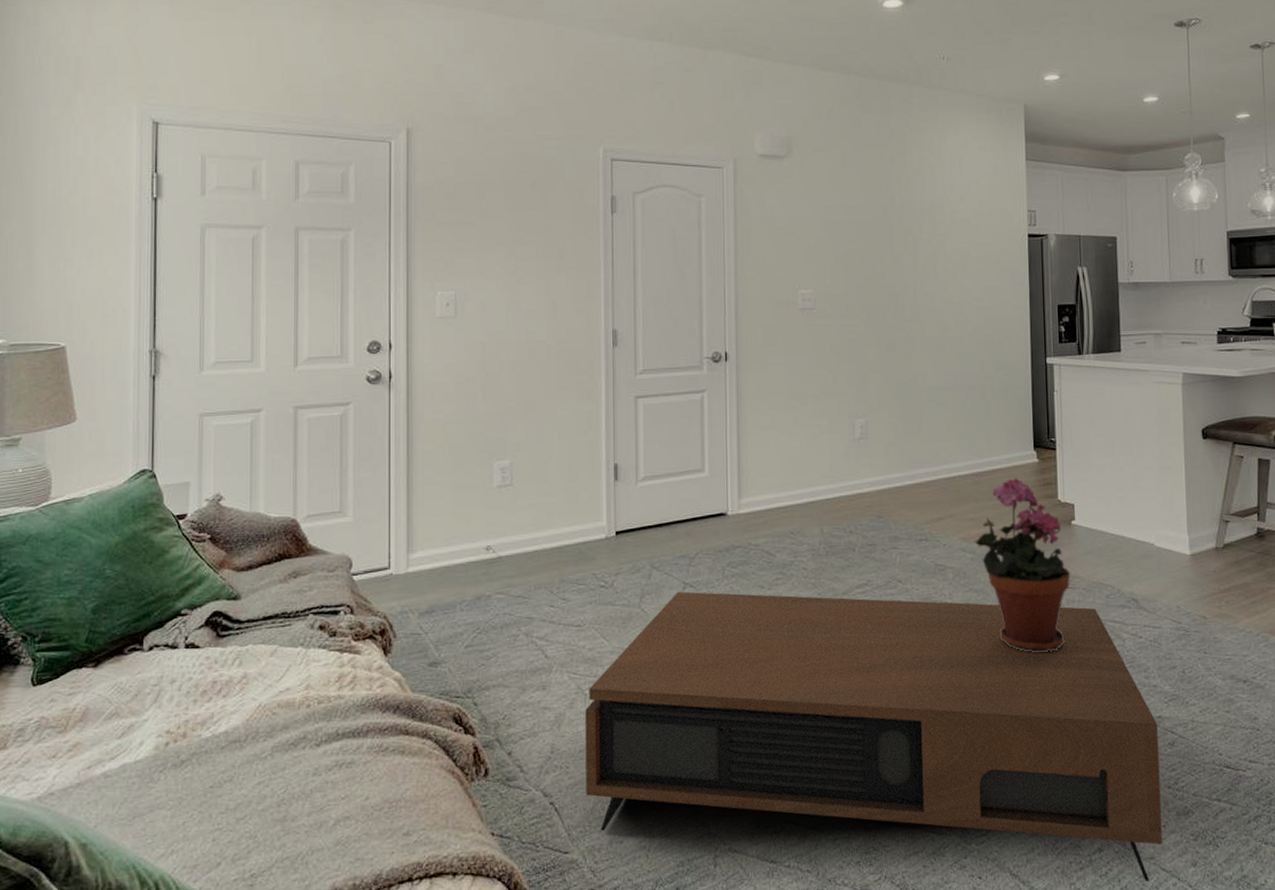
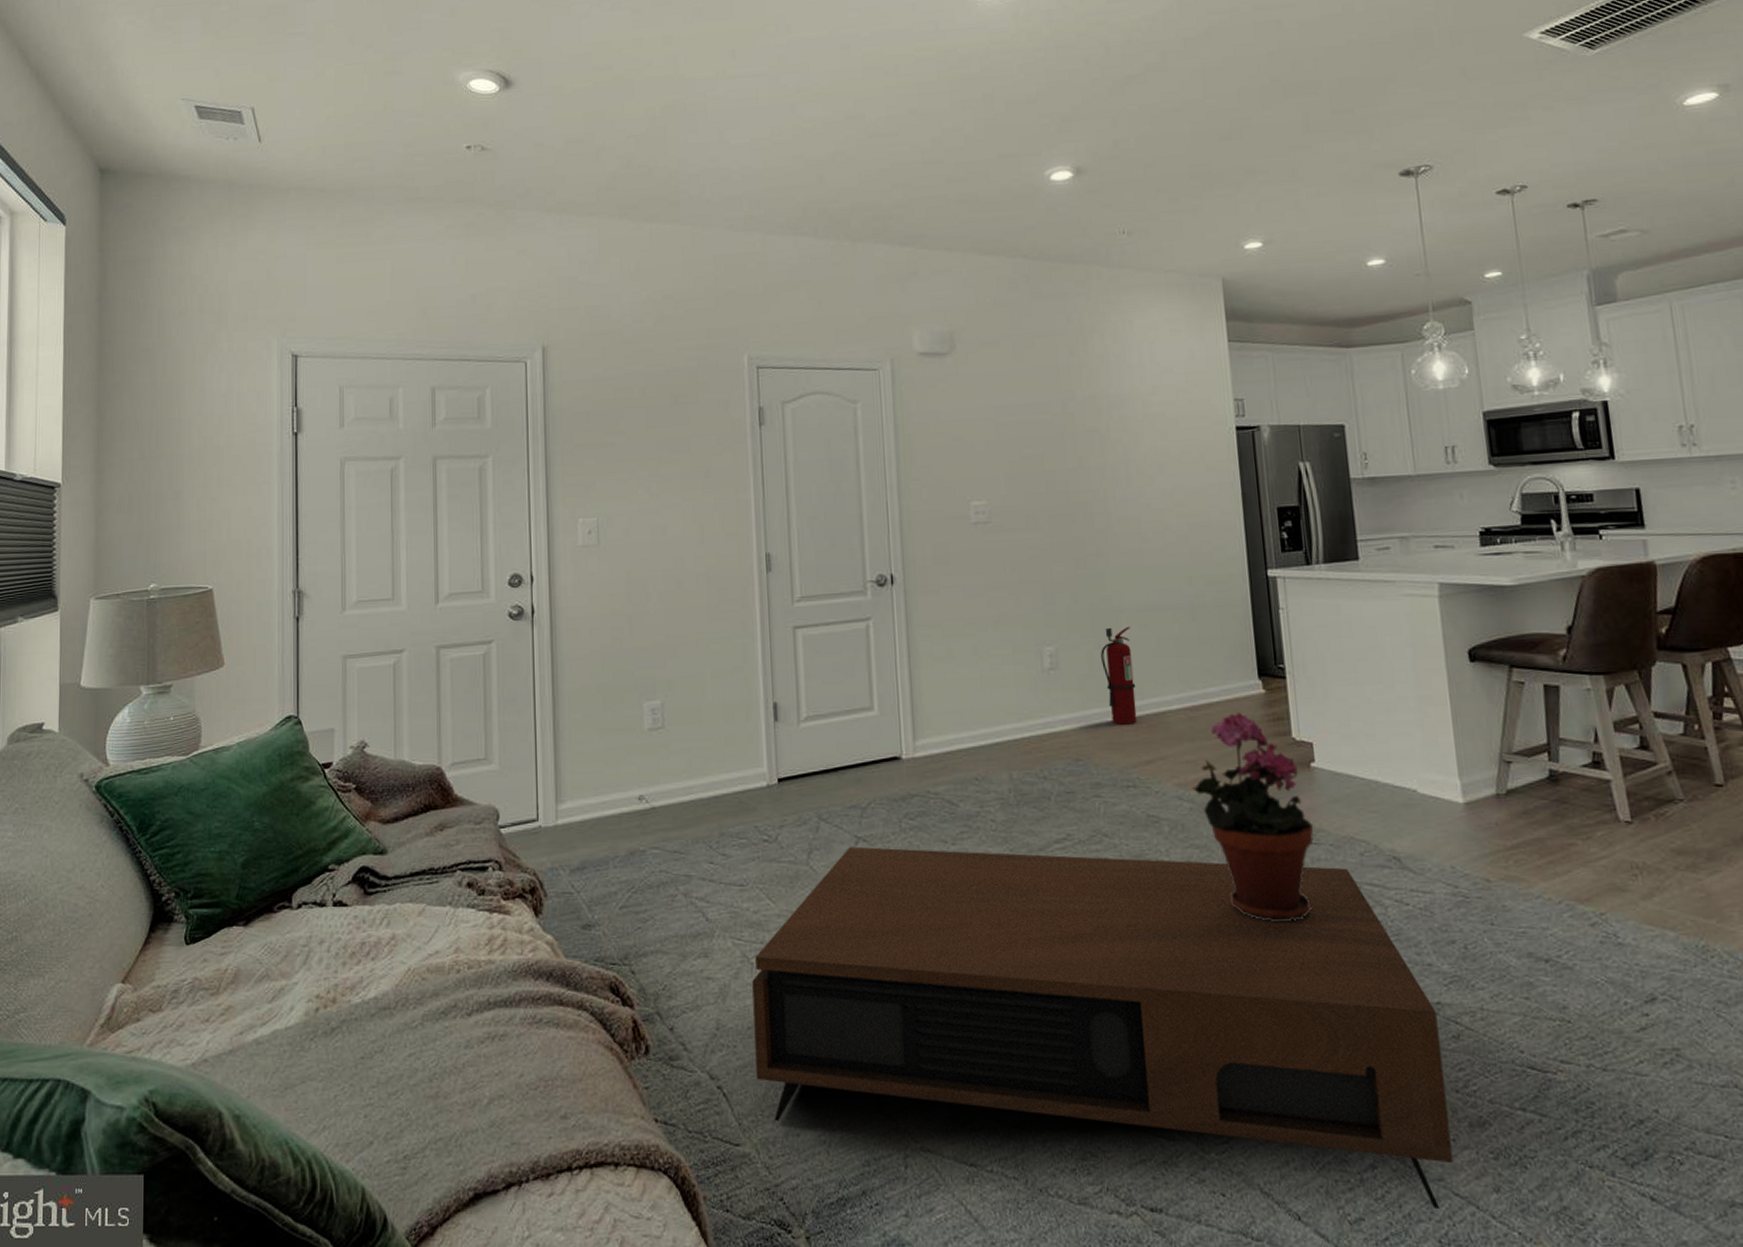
fire extinguisher: none [904,403,932,487] -> present [1101,626,1137,725]

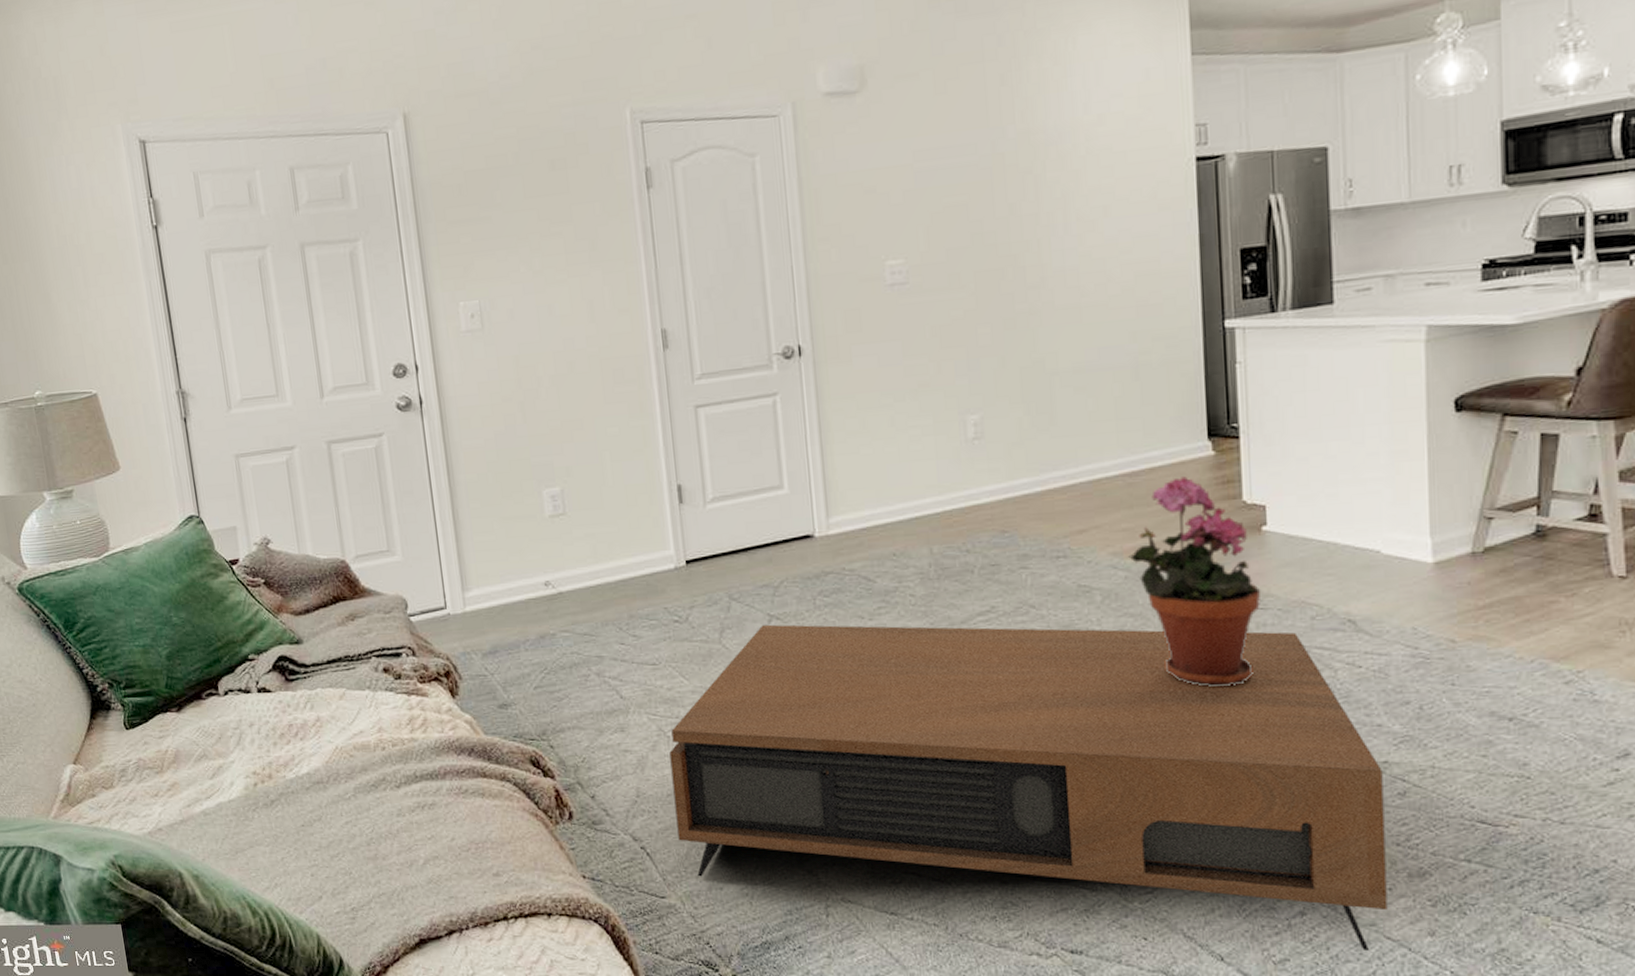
fire extinguisher: present [1101,626,1137,725] -> none [1031,389,1070,494]

